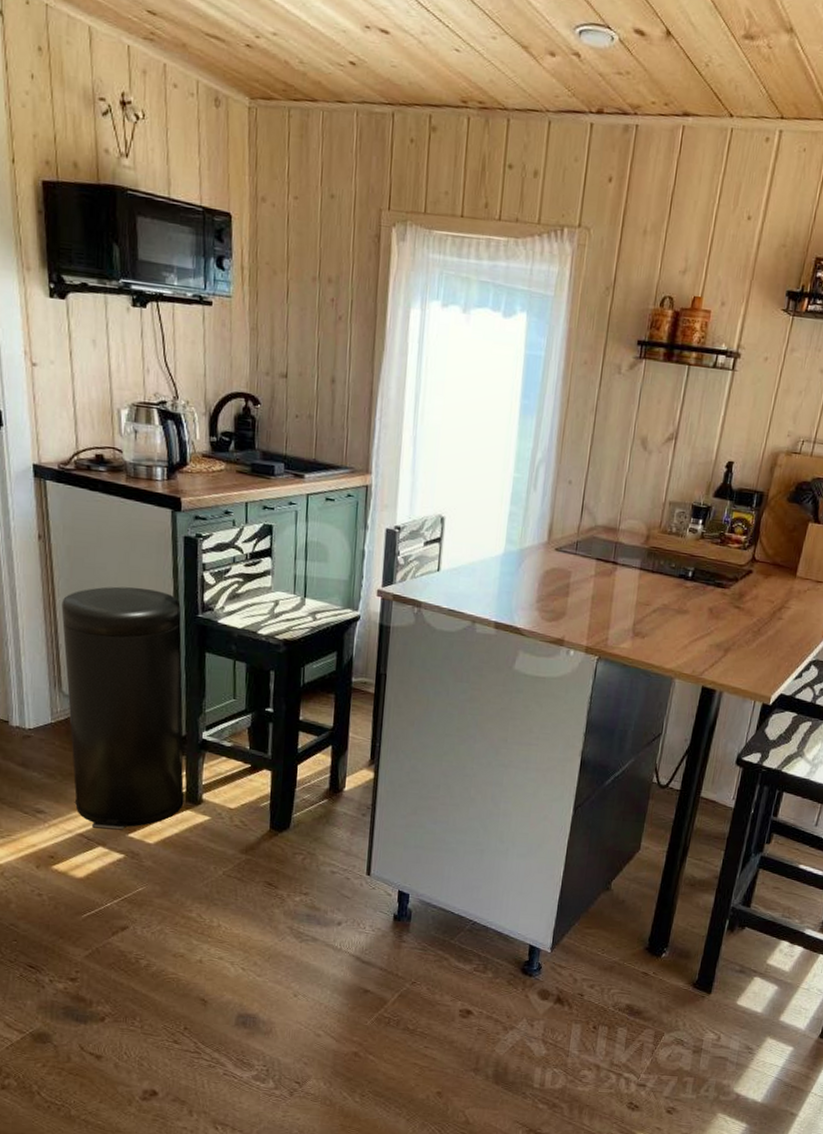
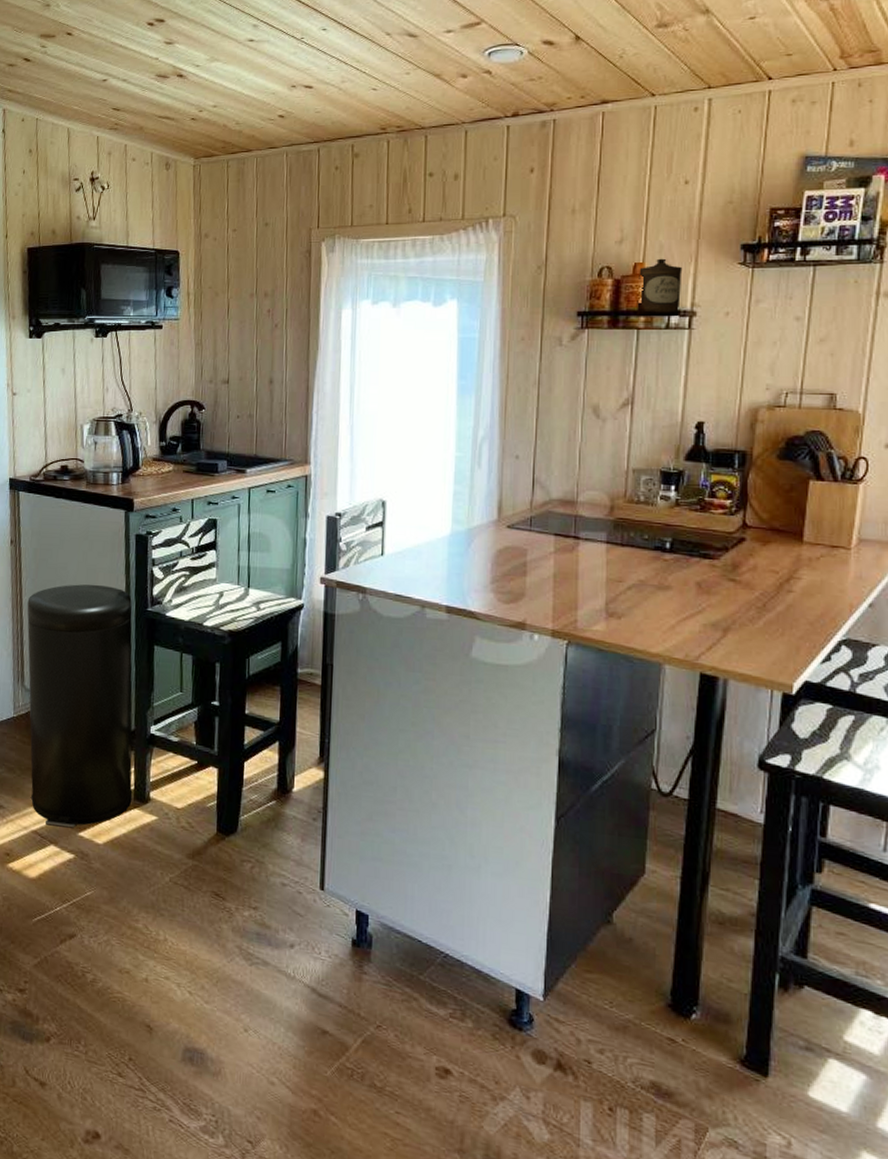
canister: none [690,294,735,357] -> present [637,258,683,317]

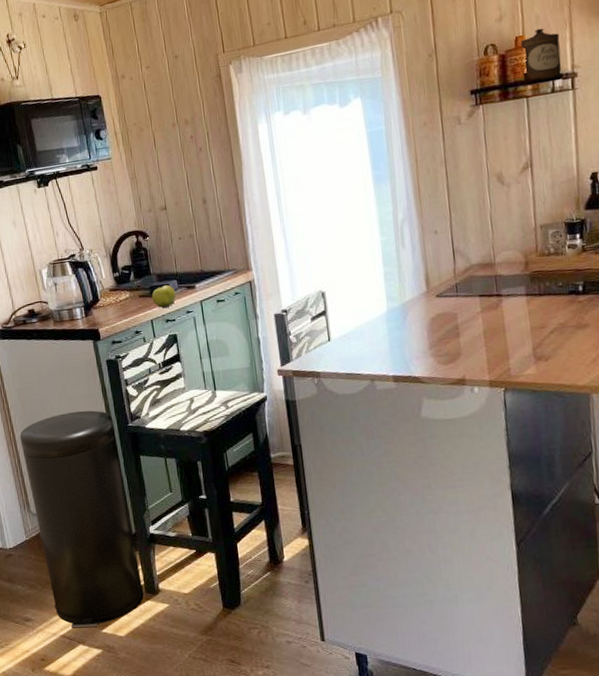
fruit: none [196,463,224,488] -> present [151,285,176,308]

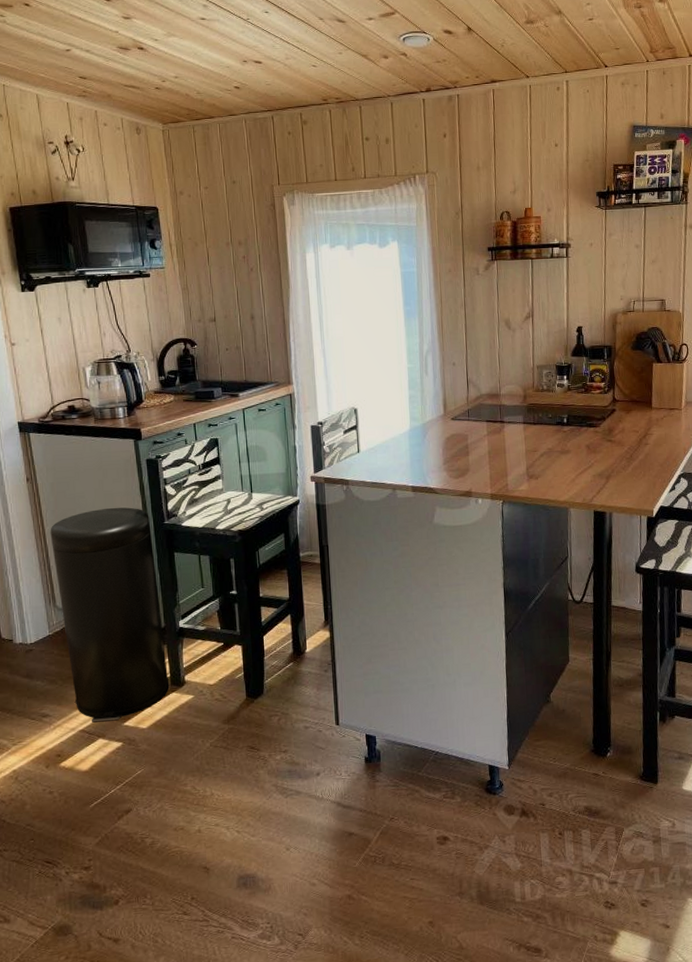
fruit: present [151,285,176,308] -> none [196,391,220,413]
canister: present [520,28,562,86] -> none [529,204,560,250]

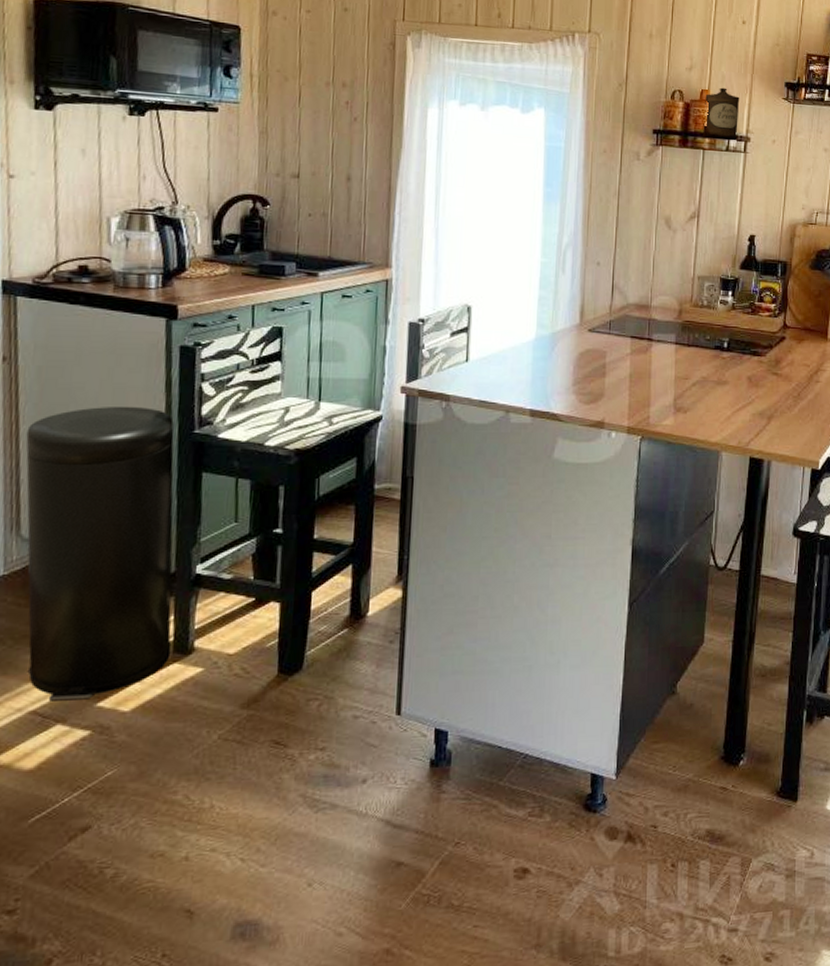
canister: none [529,204,560,250] -> present [703,87,740,141]

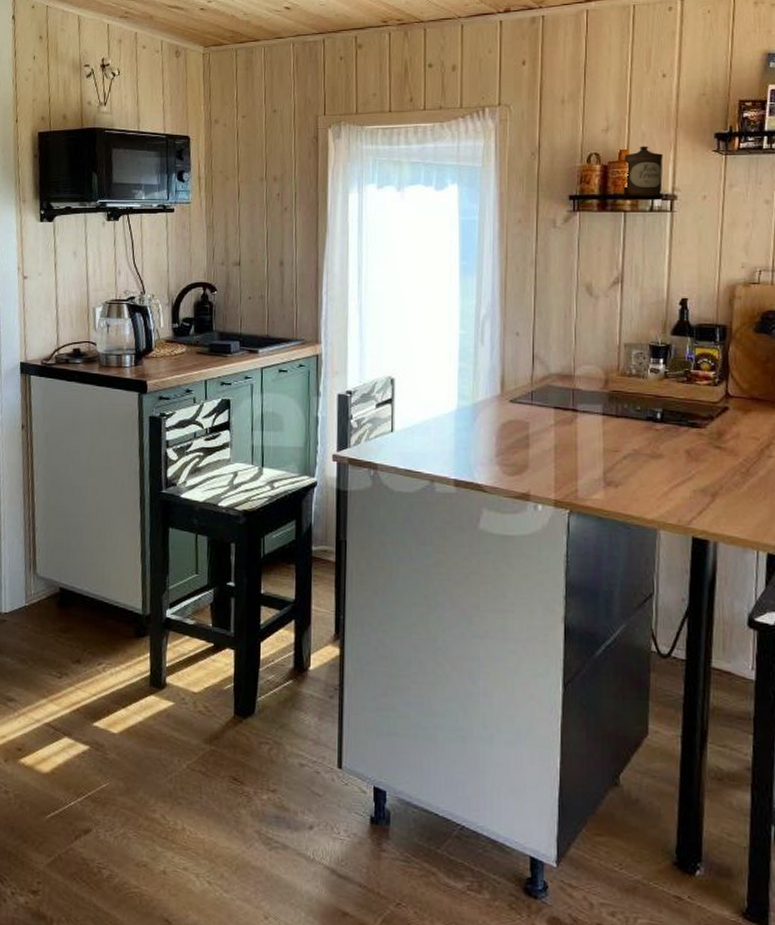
pedal bin: present [25,406,174,703] -> none [38,467,149,719]

